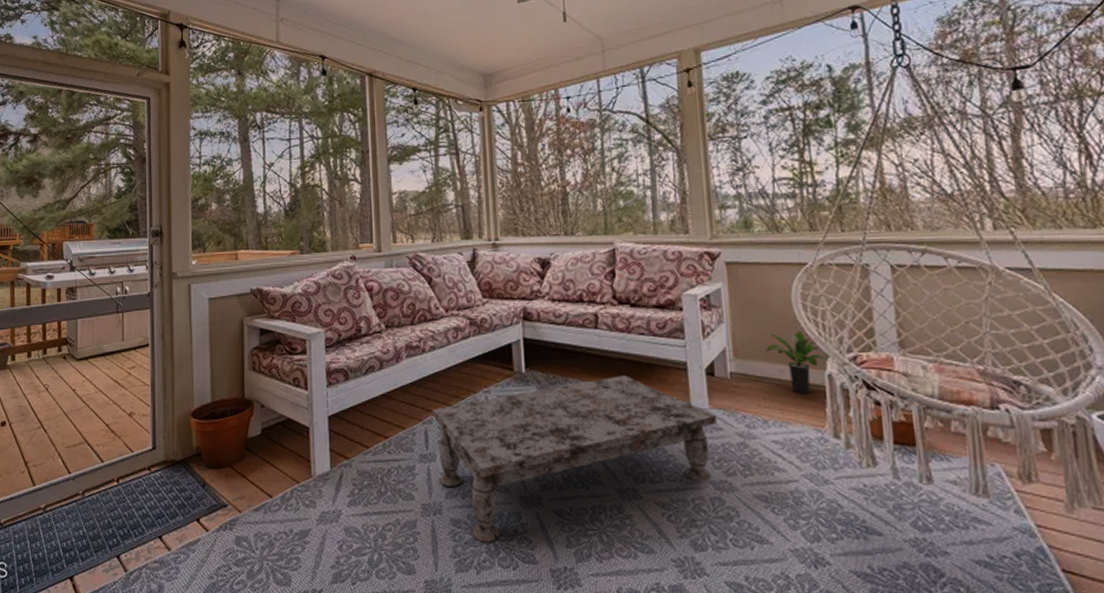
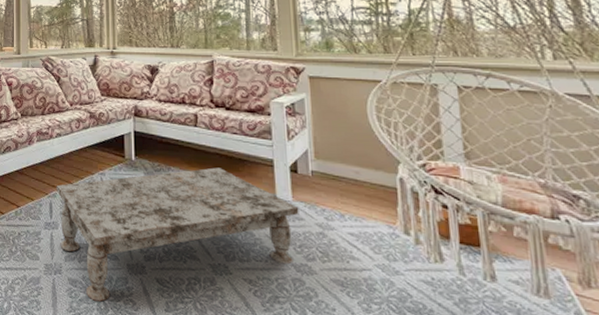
potted plant: present [765,331,828,394] -> none [343,139,400,194]

